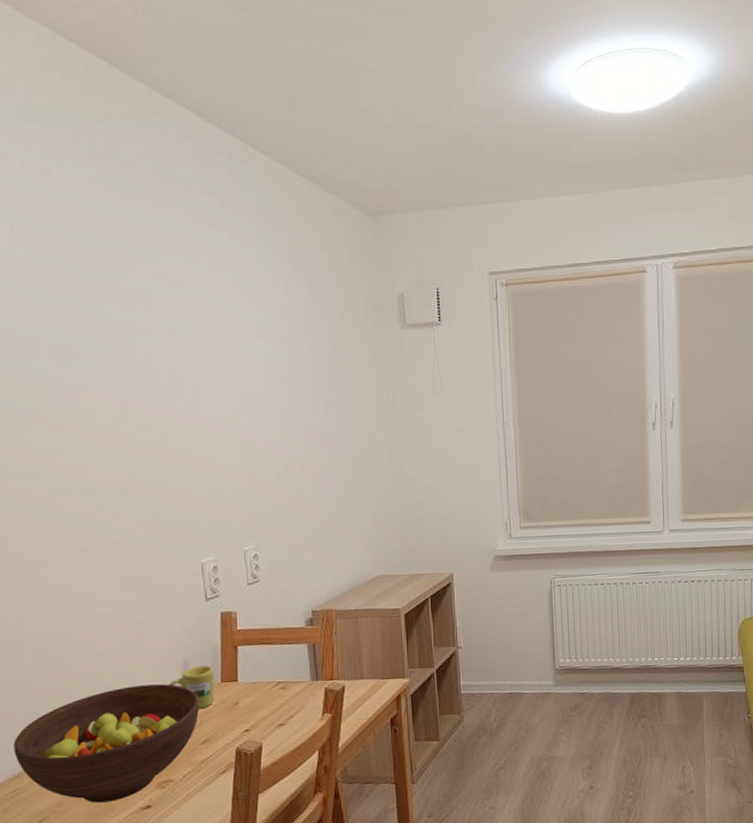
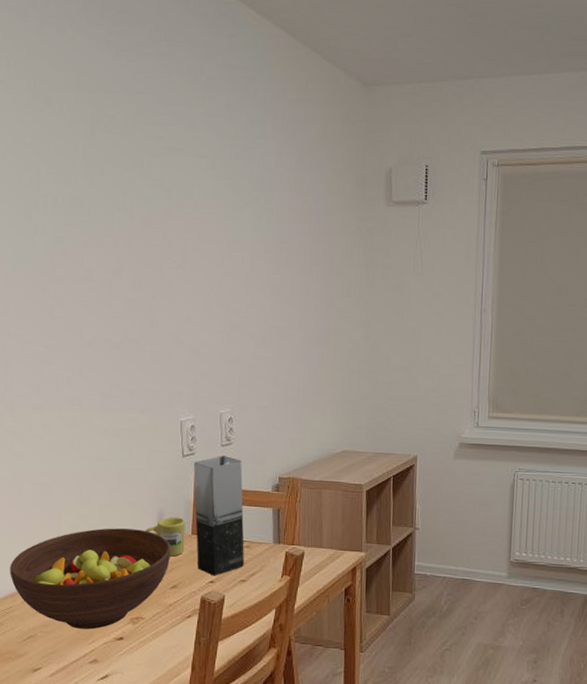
vase: none [218,594,282,724] -> present [193,456,245,576]

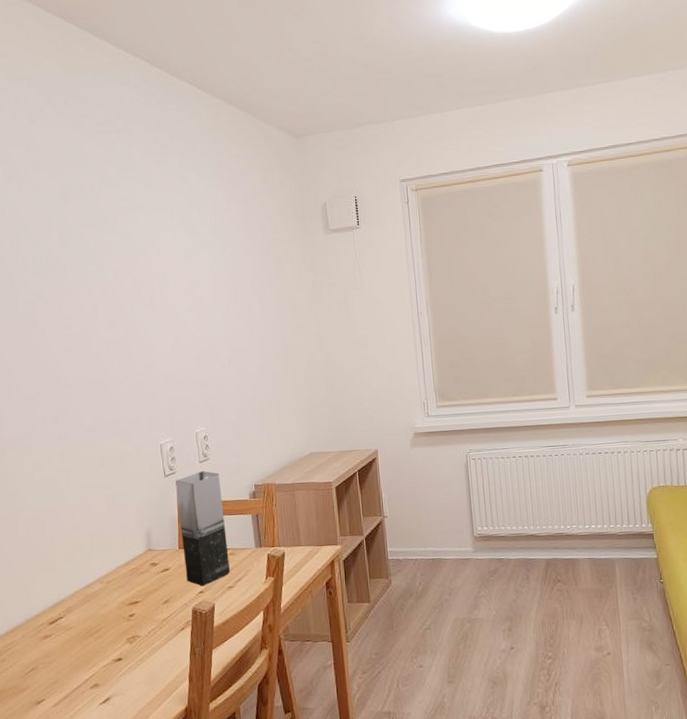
fruit bowl: present [10,528,171,630] -> none [9,550,161,655]
mug: present [145,517,185,557] -> none [135,534,173,573]

